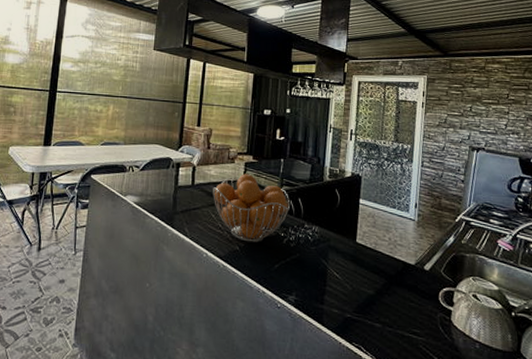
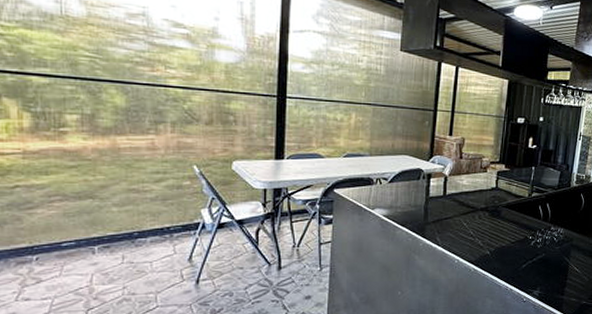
fruit basket: present [213,174,291,242] -> none [465,182,539,246]

